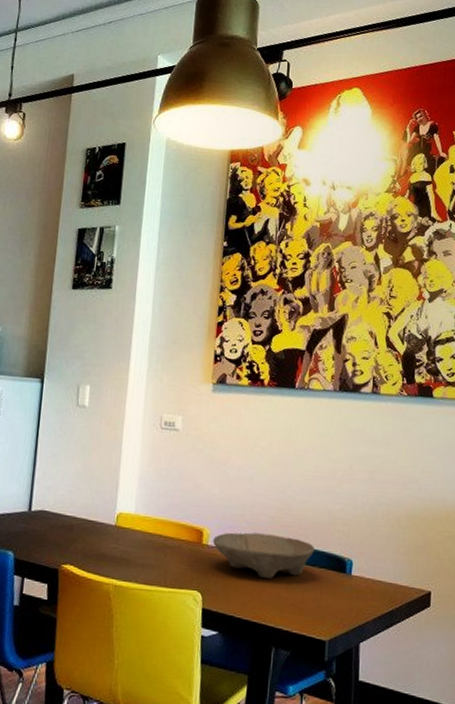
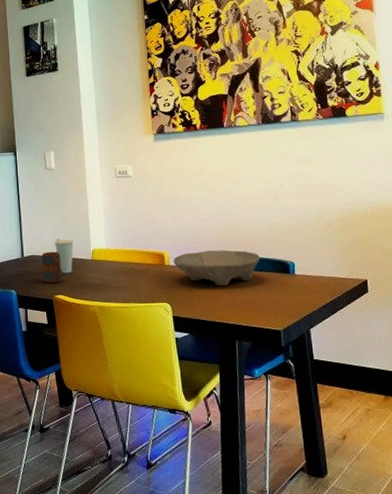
mug: none [49,508,78,549] -> present [41,251,64,283]
cup: none [71,494,96,540] -> present [54,238,74,274]

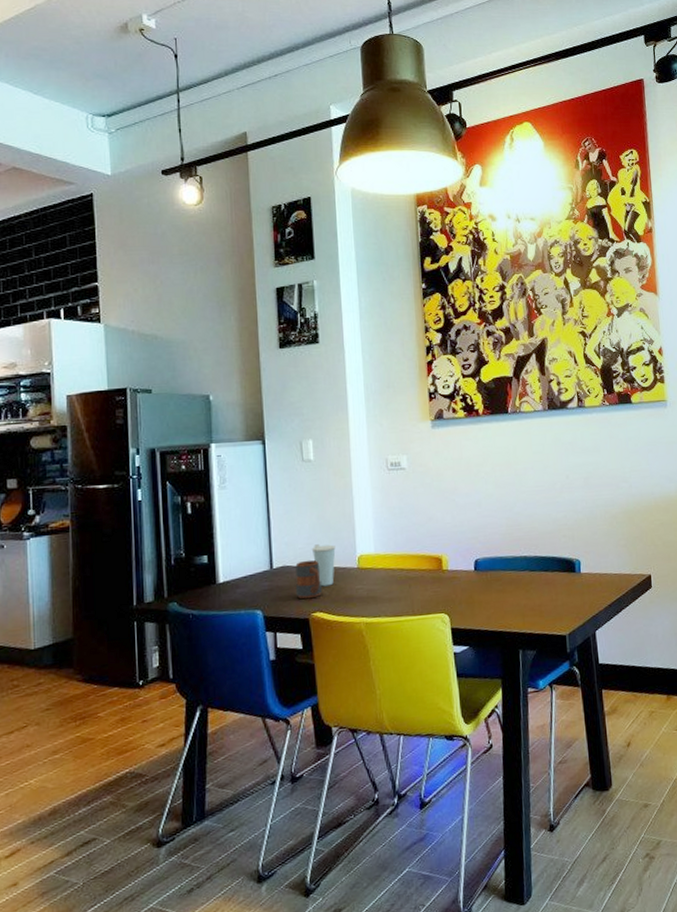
bowl: present [173,250,260,287] -> none [452,549,545,591]

